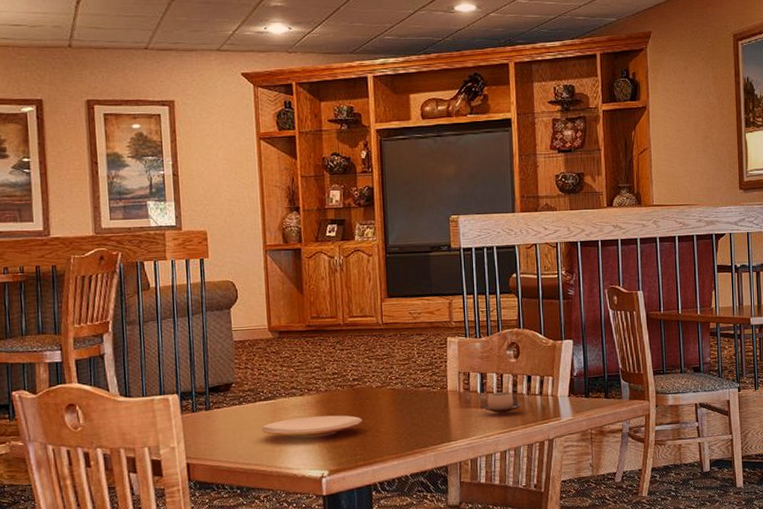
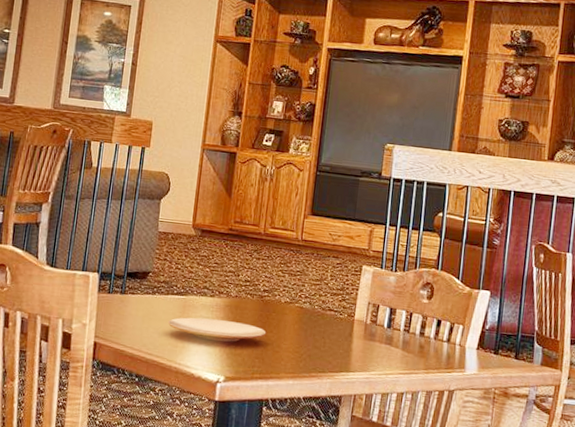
cup: present [479,392,522,414] -> none [383,330,428,354]

